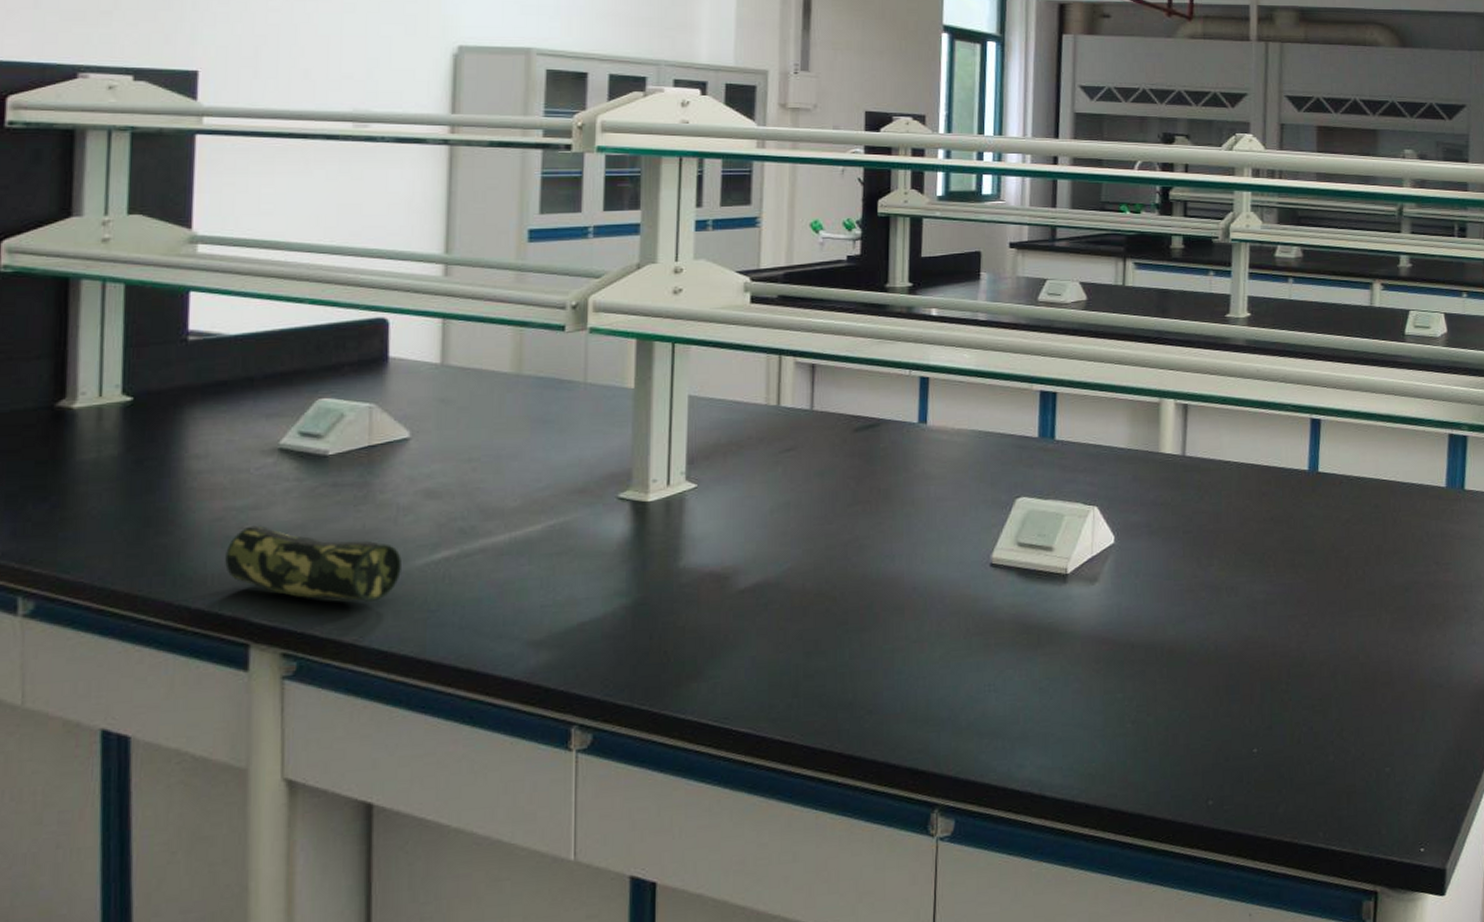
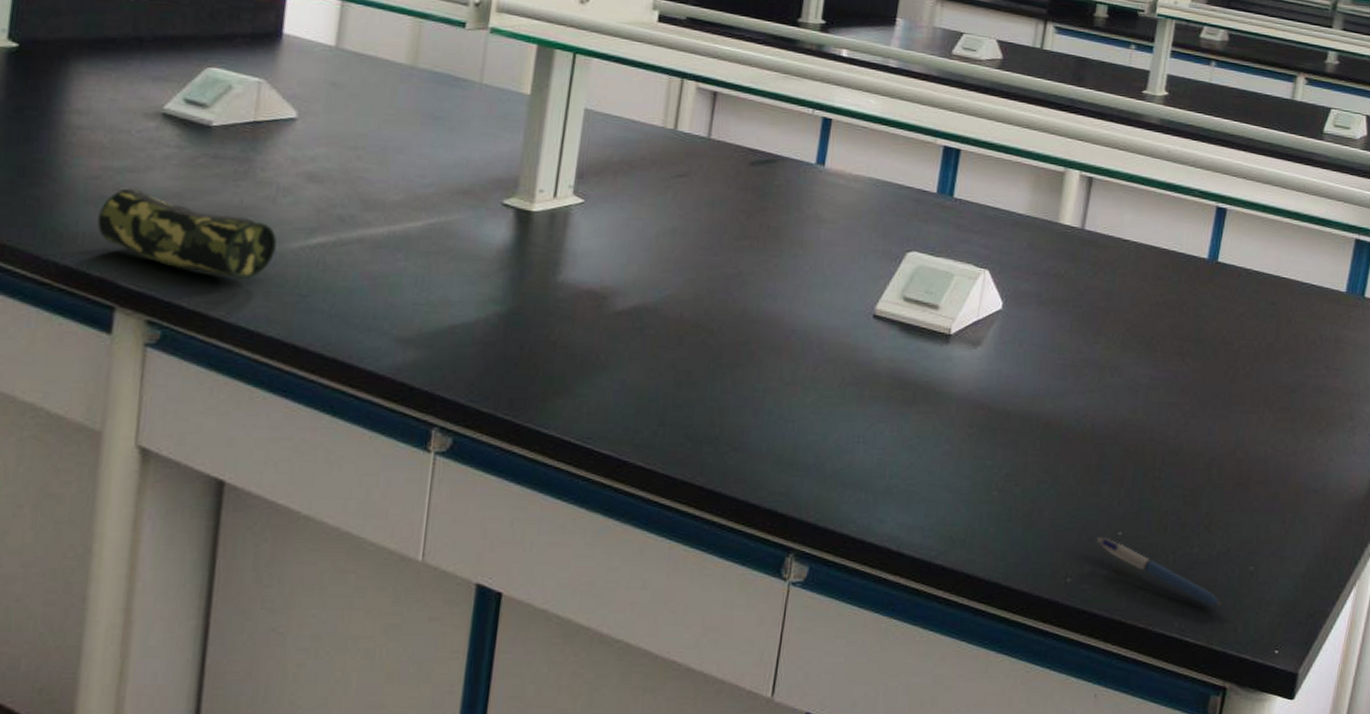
pen: none [1233,756,1363,811] -> present [1097,537,1222,605]

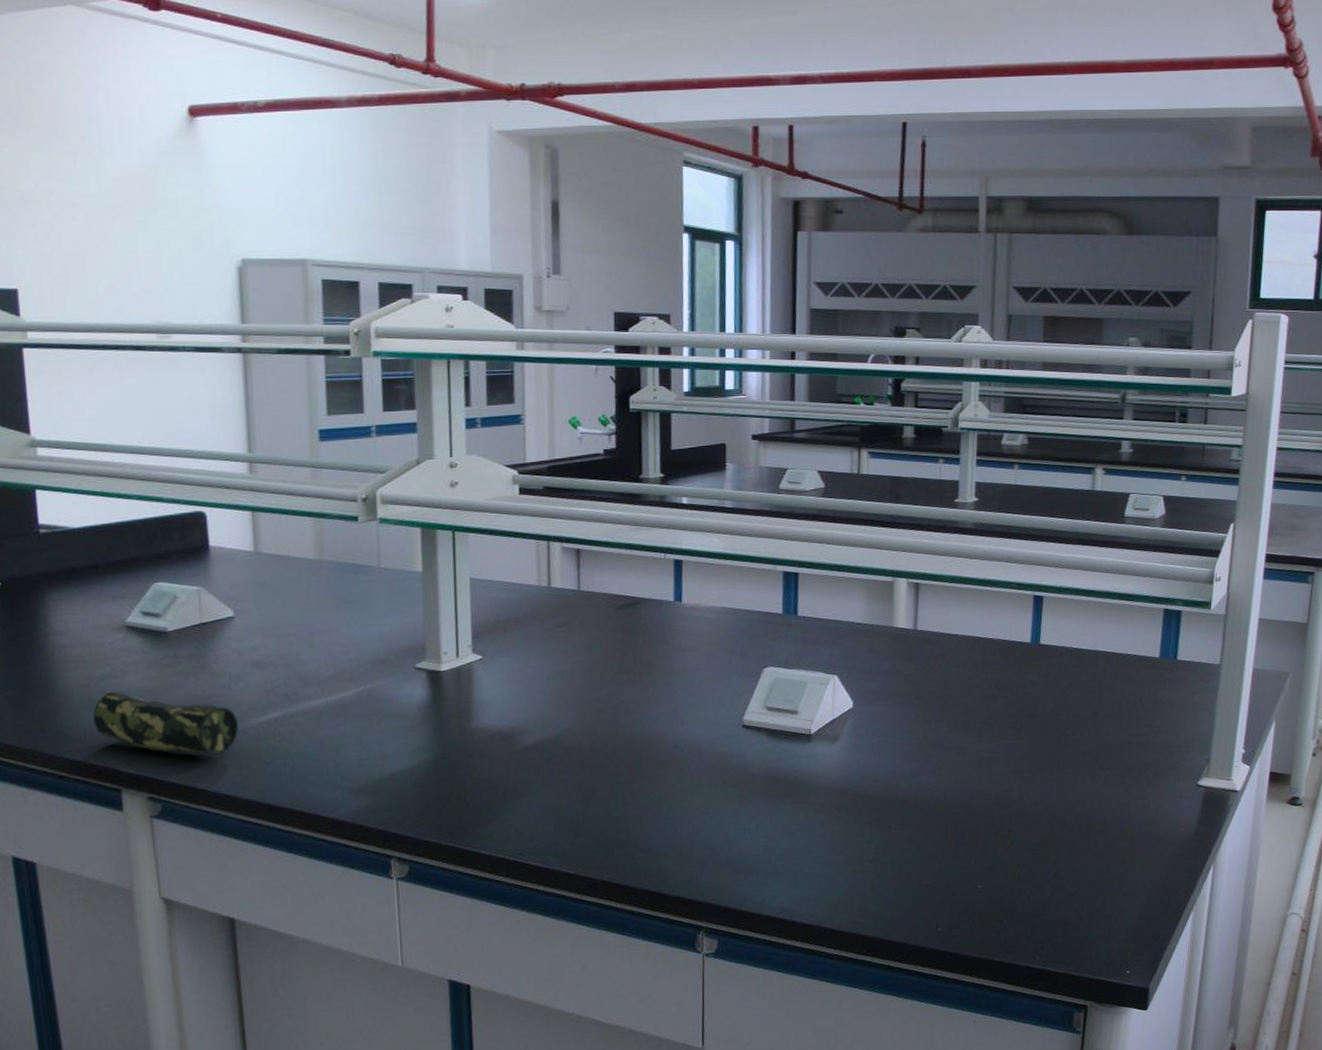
pen: present [1097,537,1222,605] -> none [960,891,1076,939]

